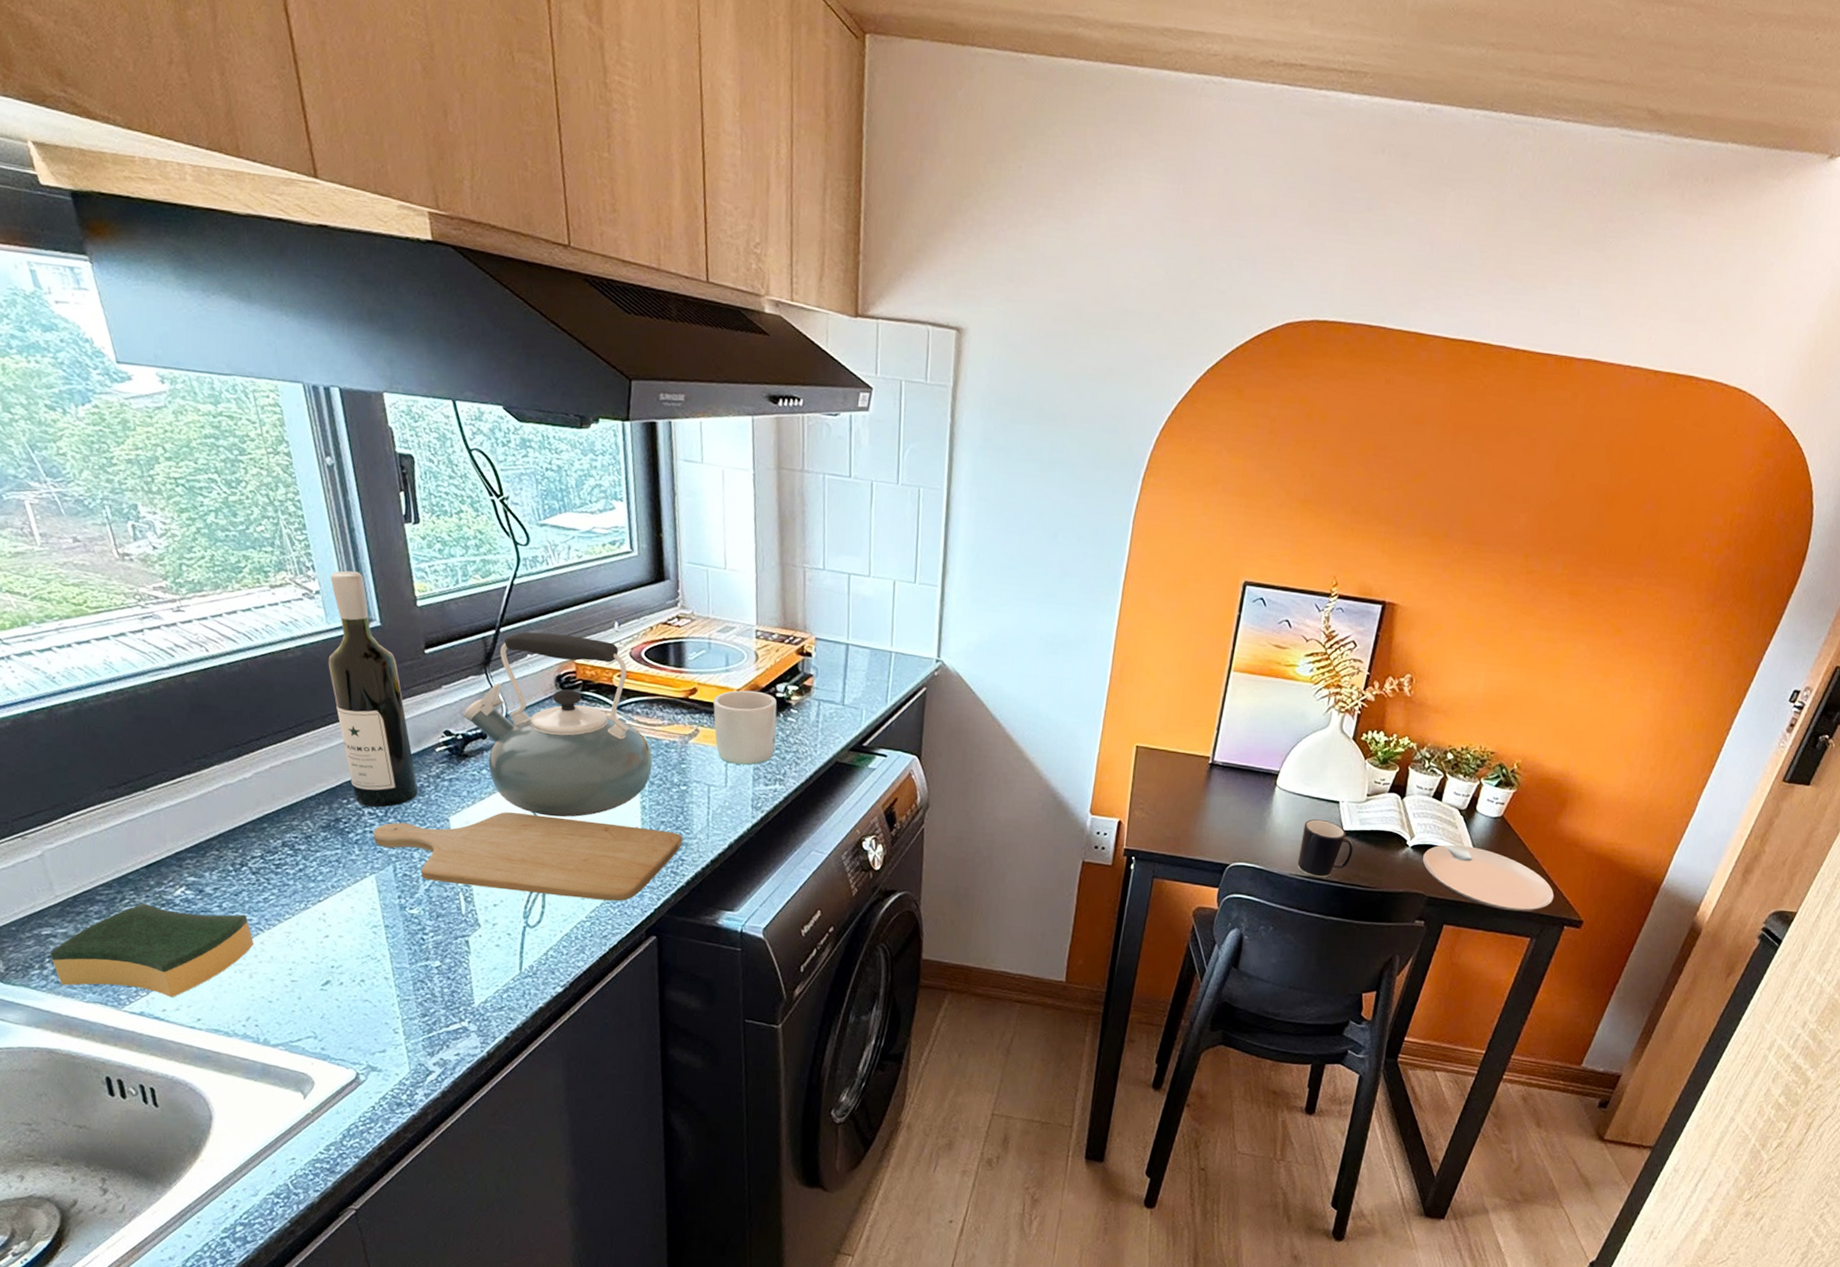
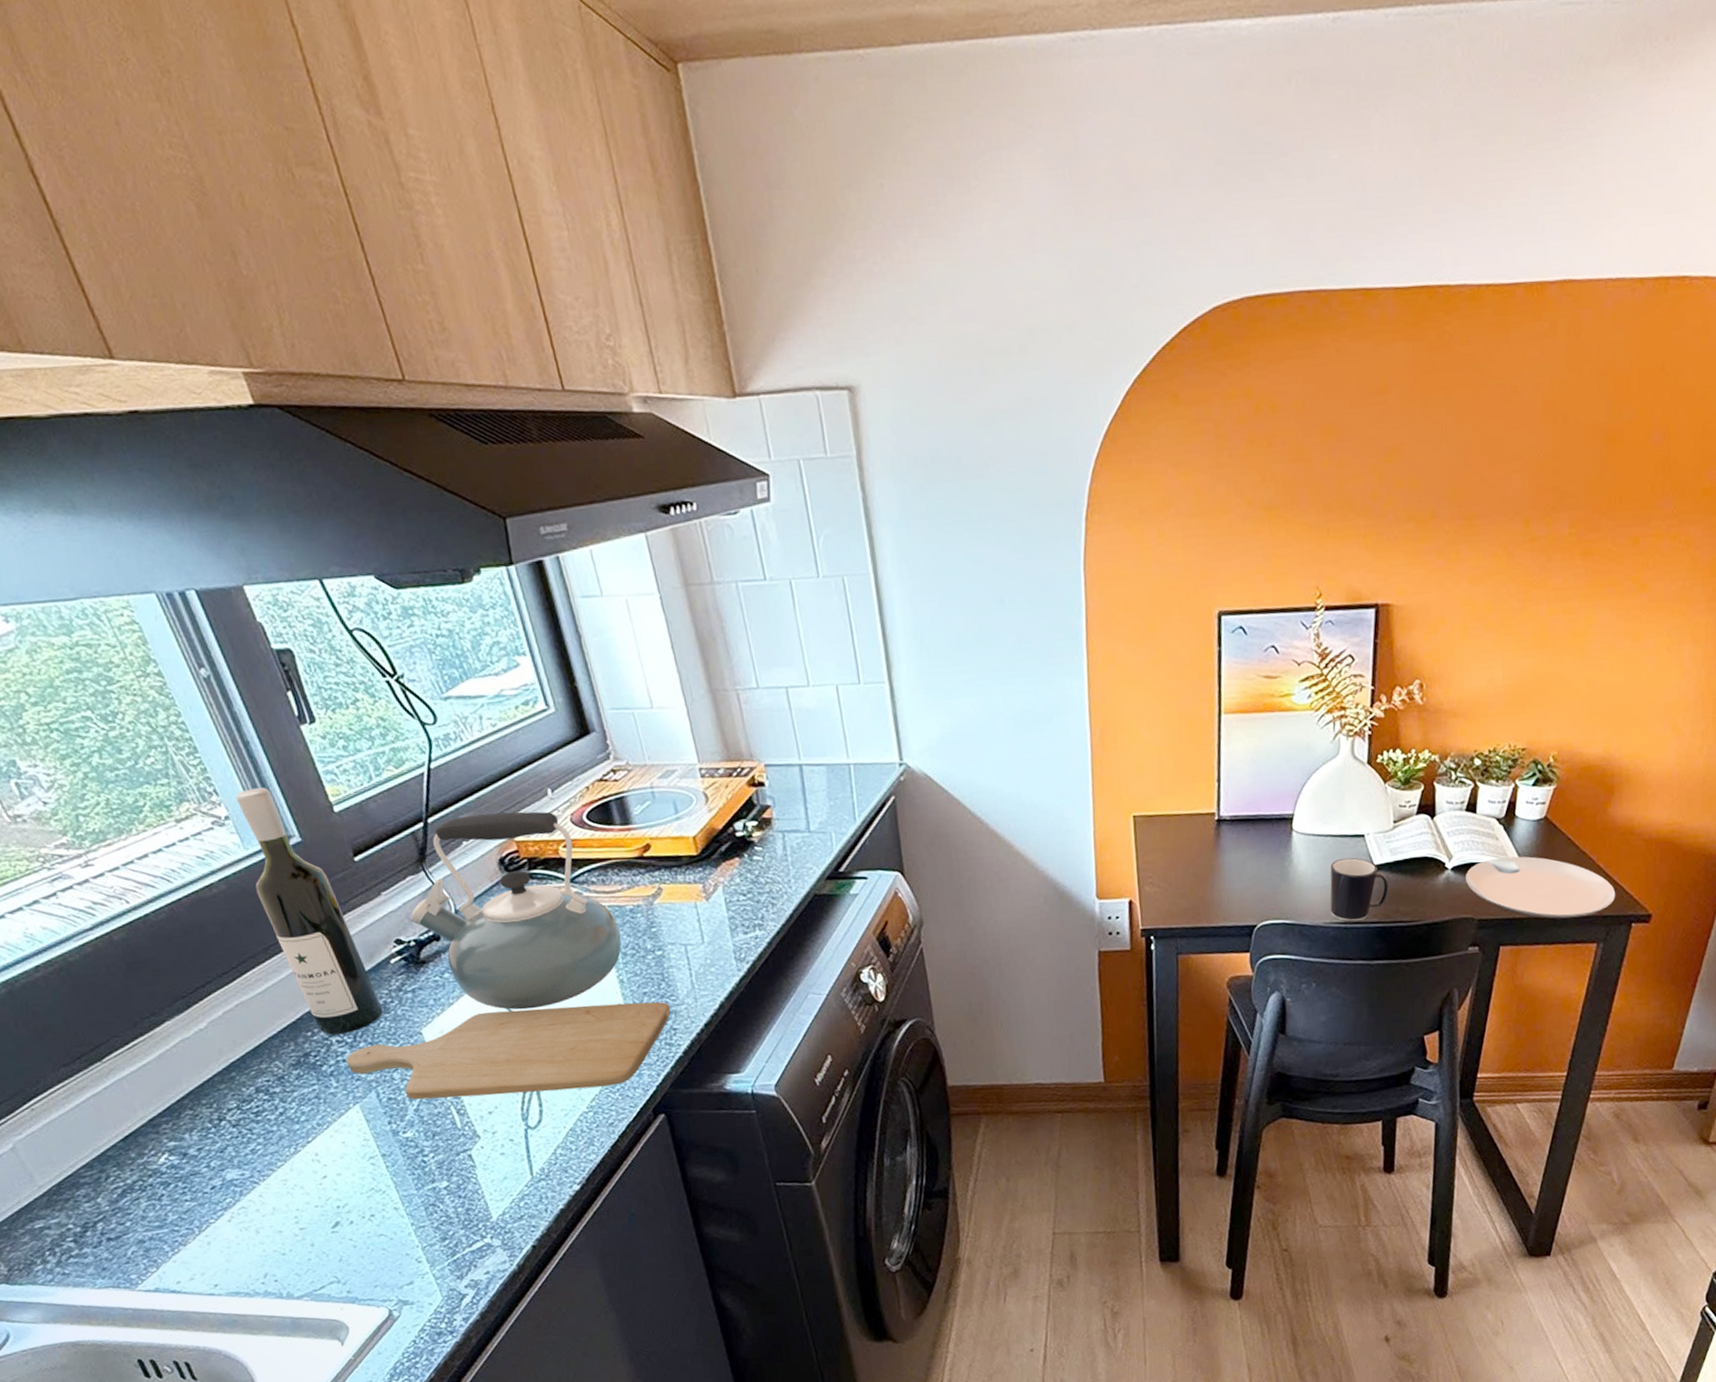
sponge: present [50,903,255,997] -> none [48,1170,253,1276]
mug: present [713,690,777,766] -> none [670,834,747,918]

